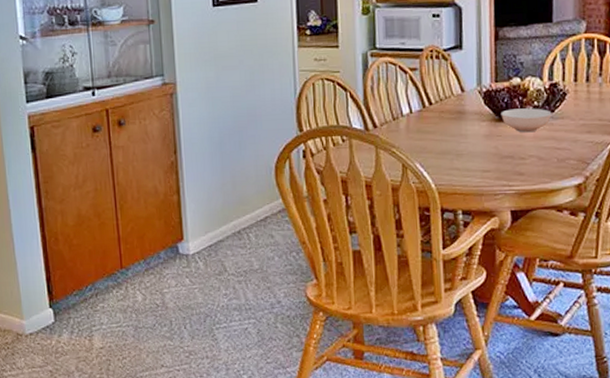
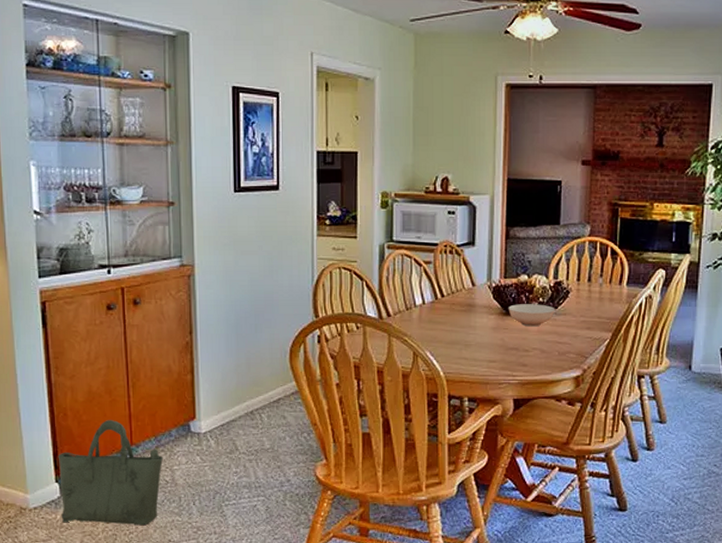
handbag: none [50,243,154,350] -> present [57,420,164,525]

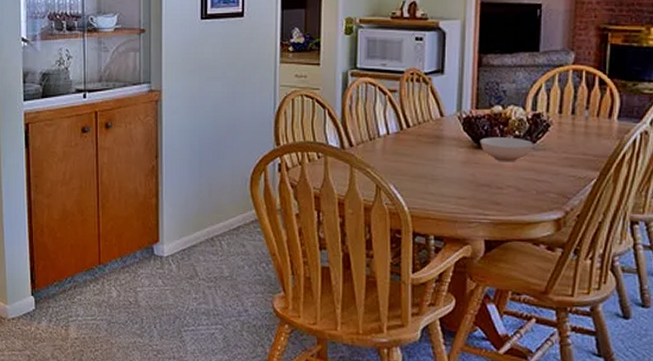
handbag: present [57,420,164,525] -> none [34,238,129,344]

